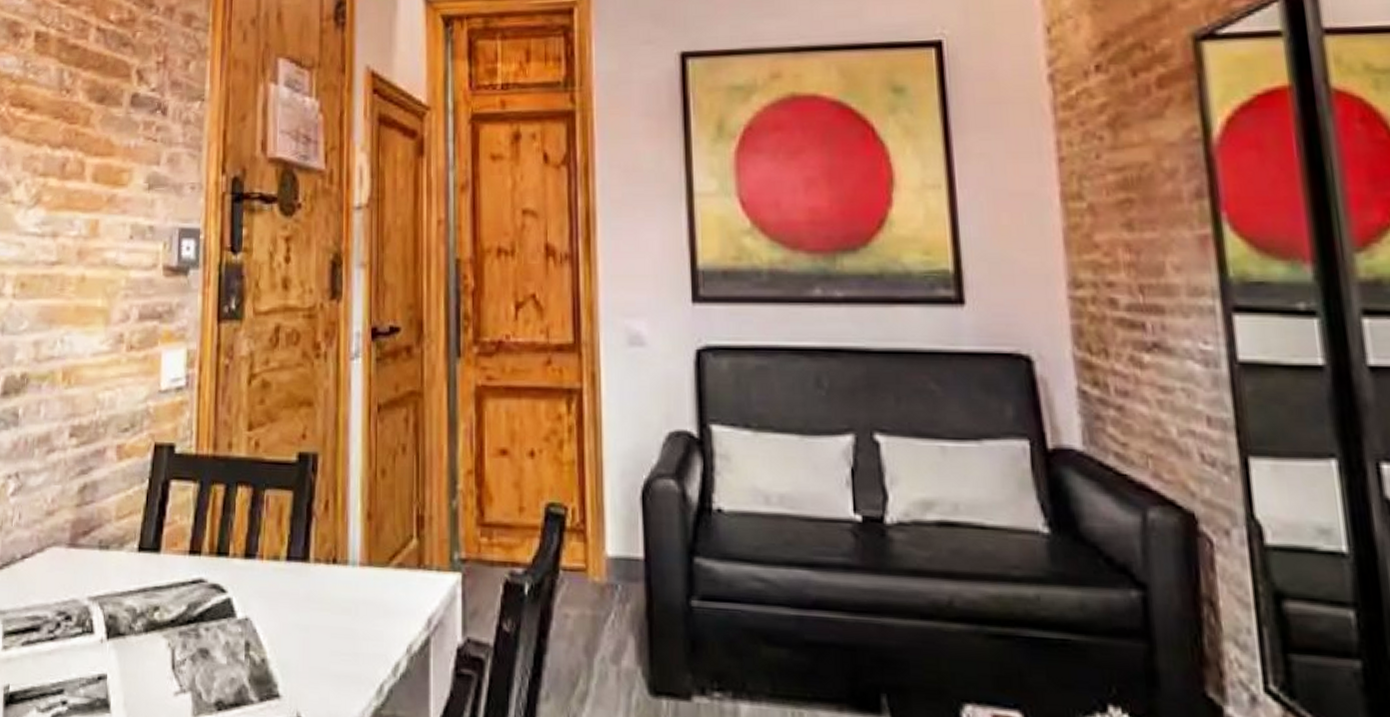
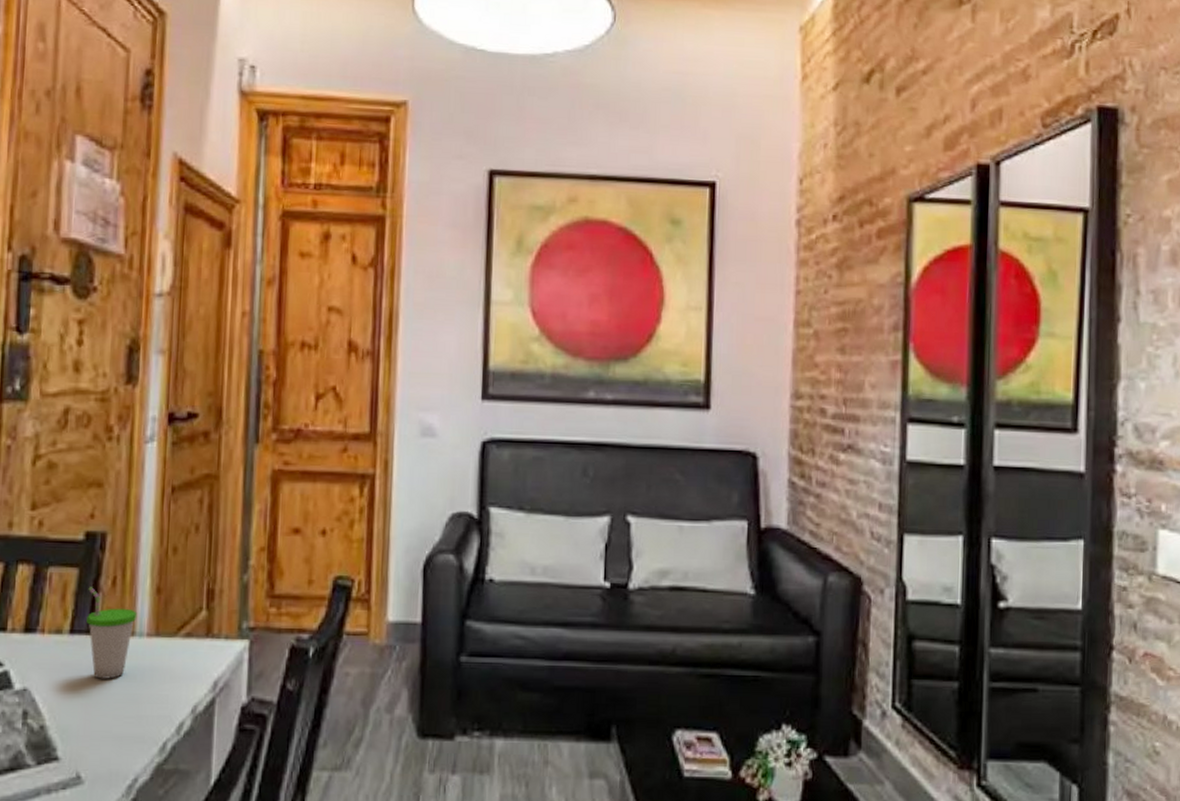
cup: none [302,511,350,611] -> present [86,587,138,679]

